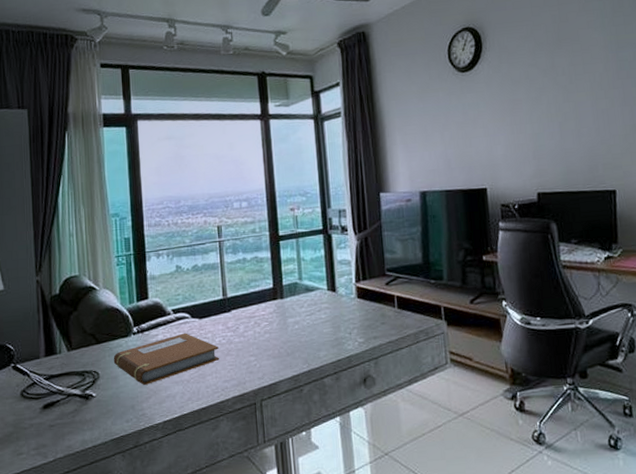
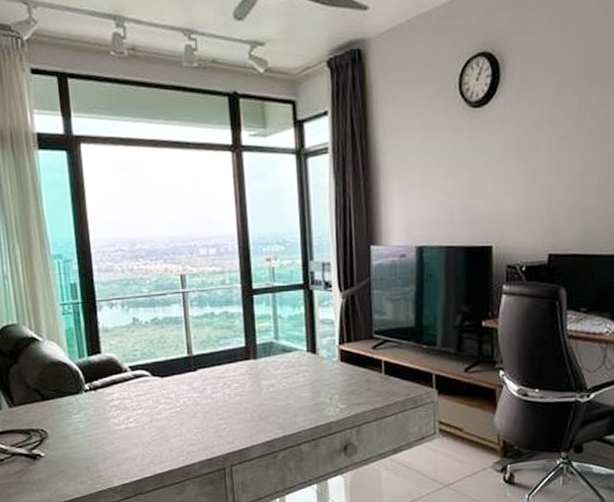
notebook: present [113,333,219,385] -> none [62,392,184,446]

